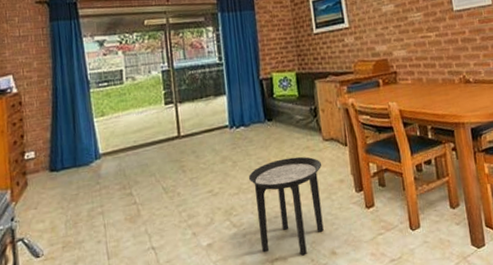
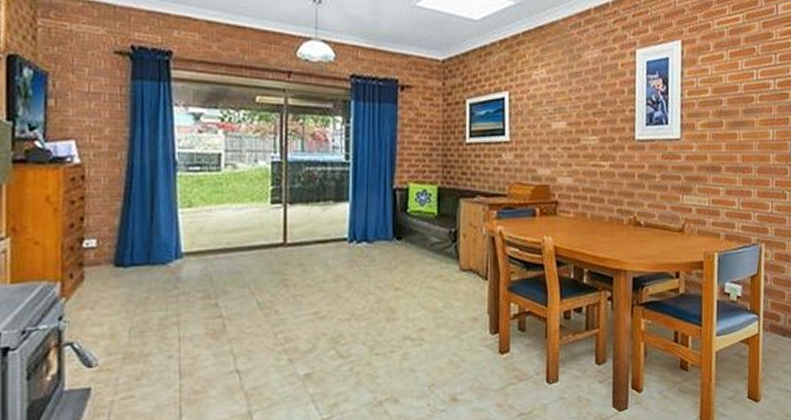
side table: present [248,156,324,256] -> none [364,285,455,399]

